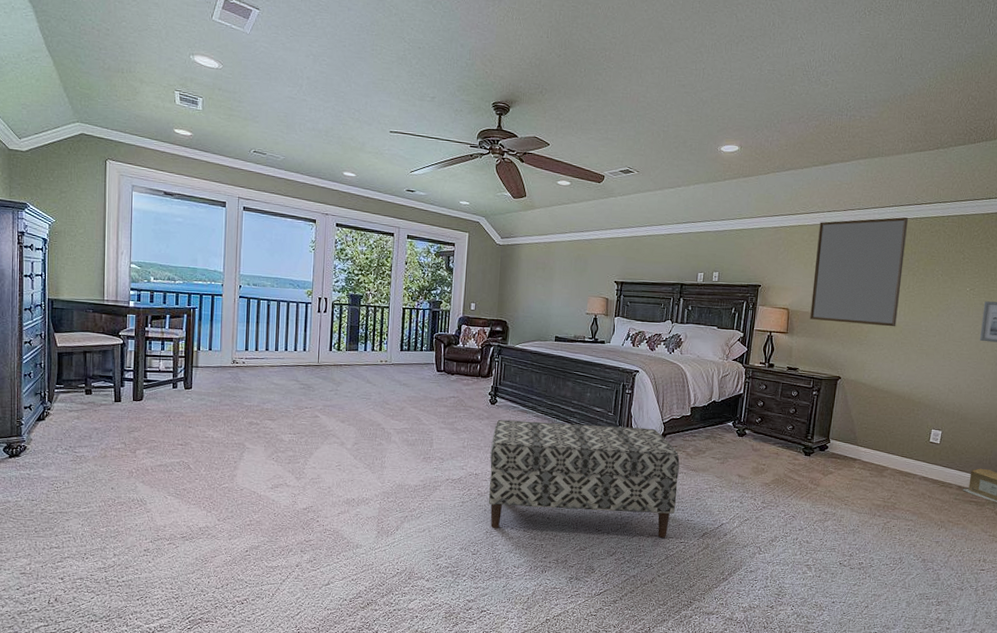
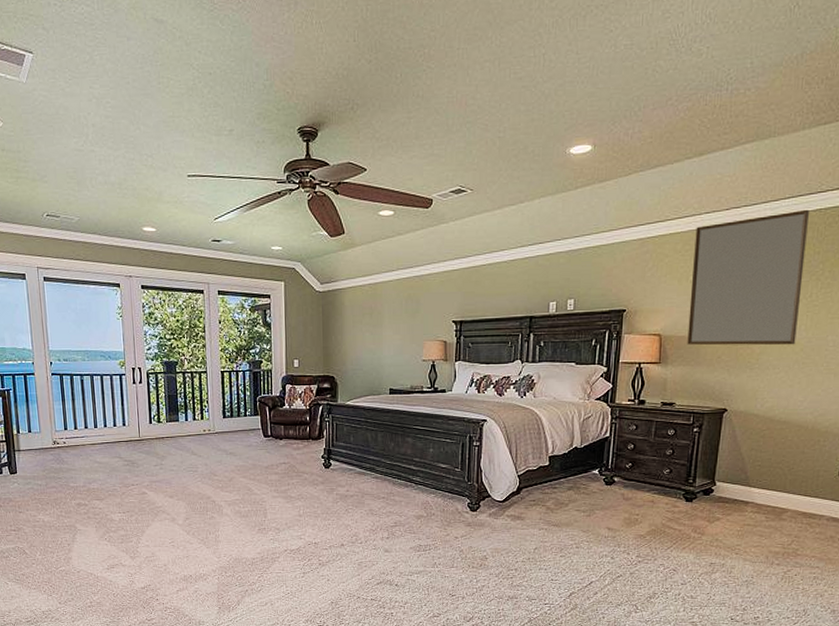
bench: present [489,419,680,538] -> none [328,482,539,600]

